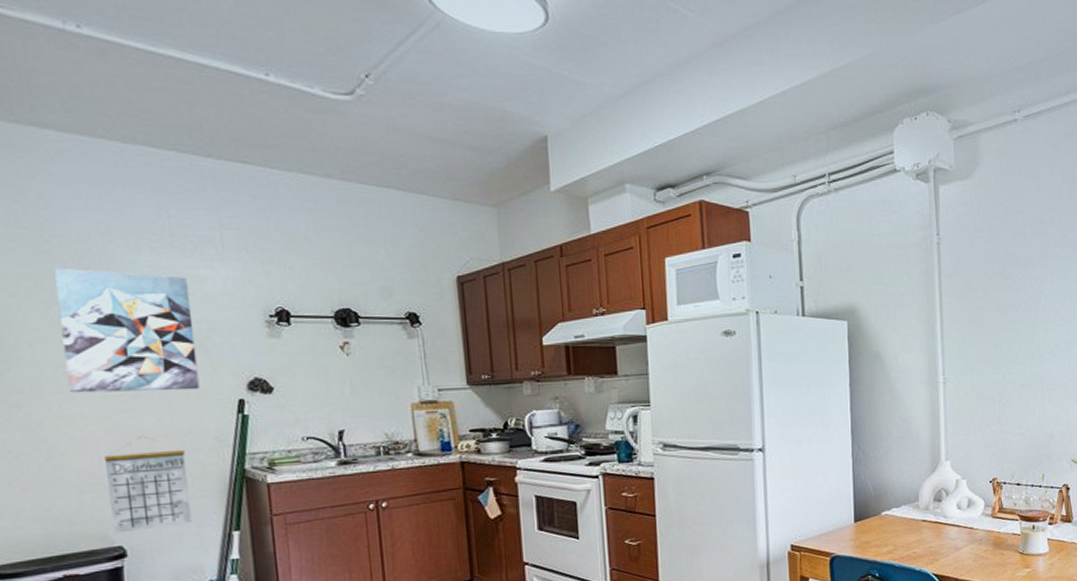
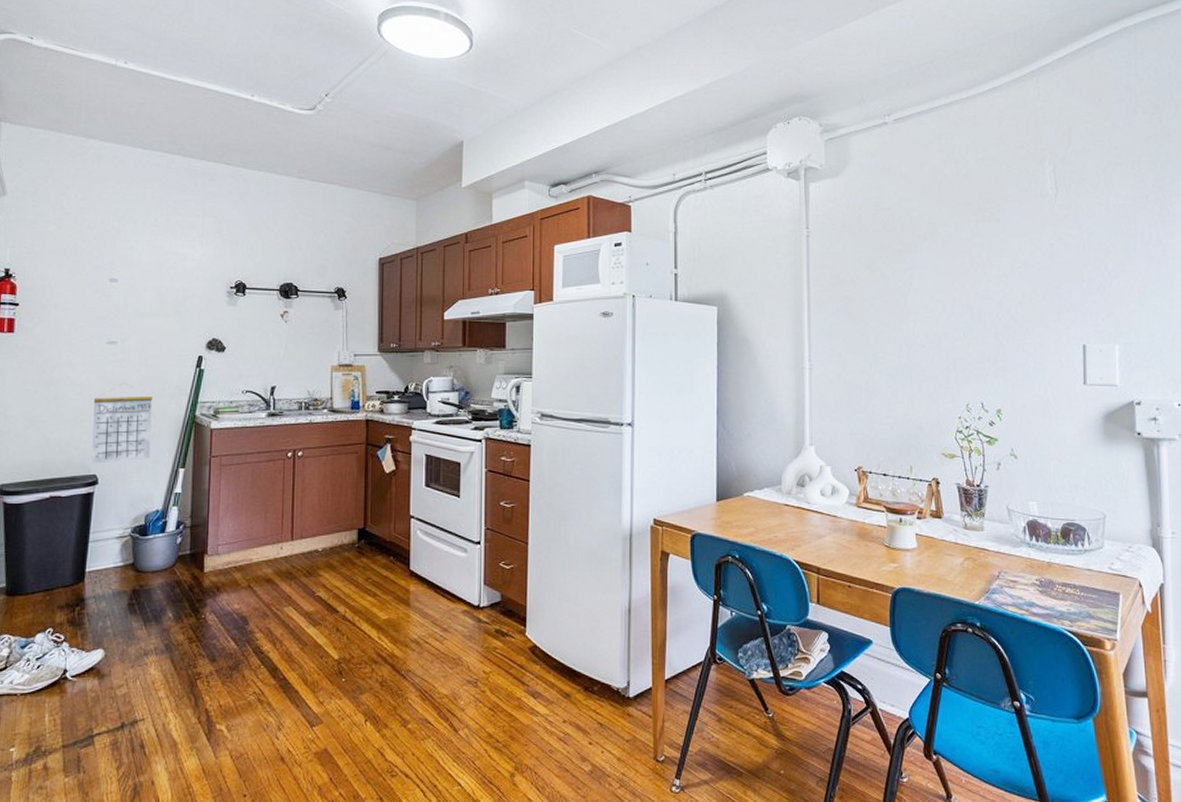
wall art: present [54,269,200,393] -> none [77,246,175,347]

